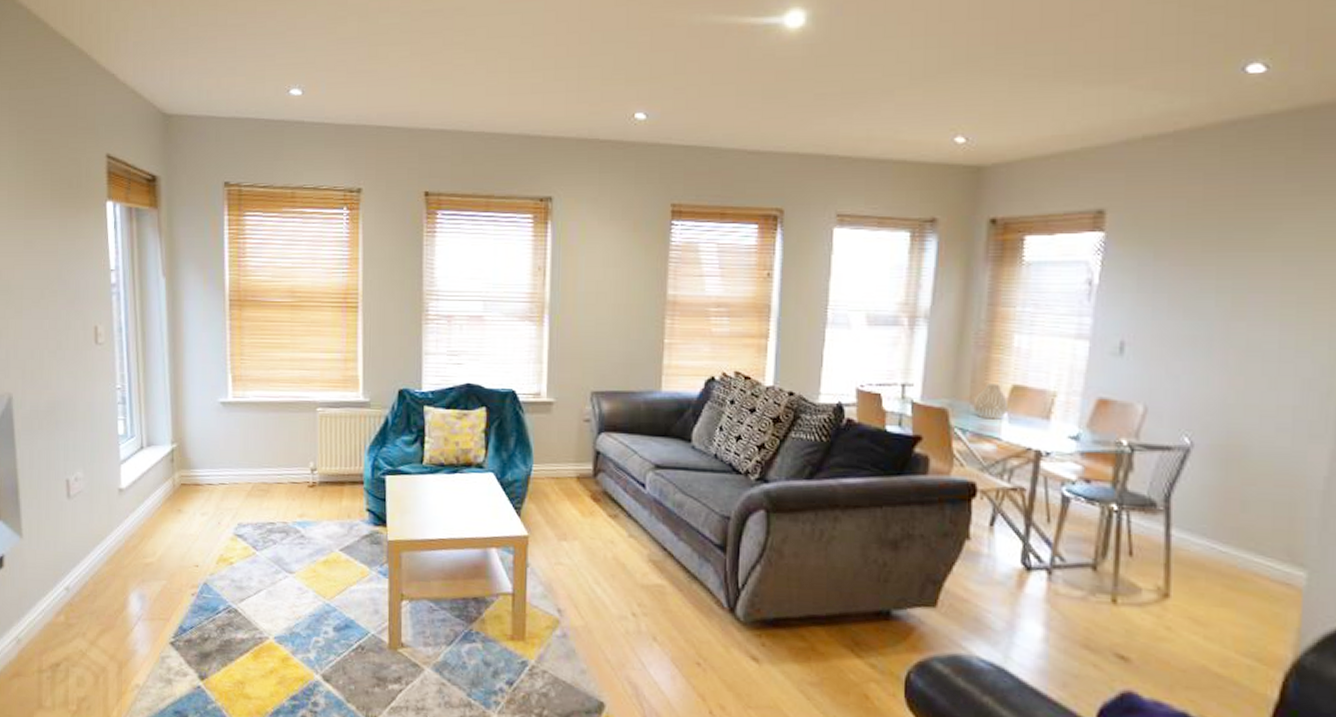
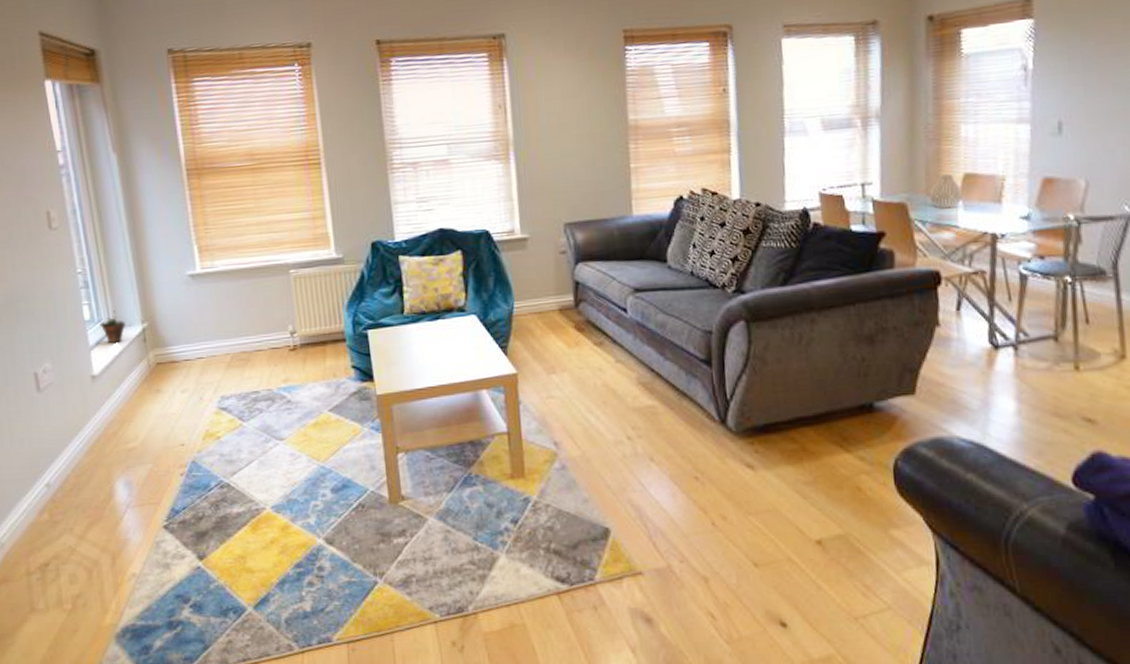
succulent plant: none [132,428,156,460] -> present [100,310,126,344]

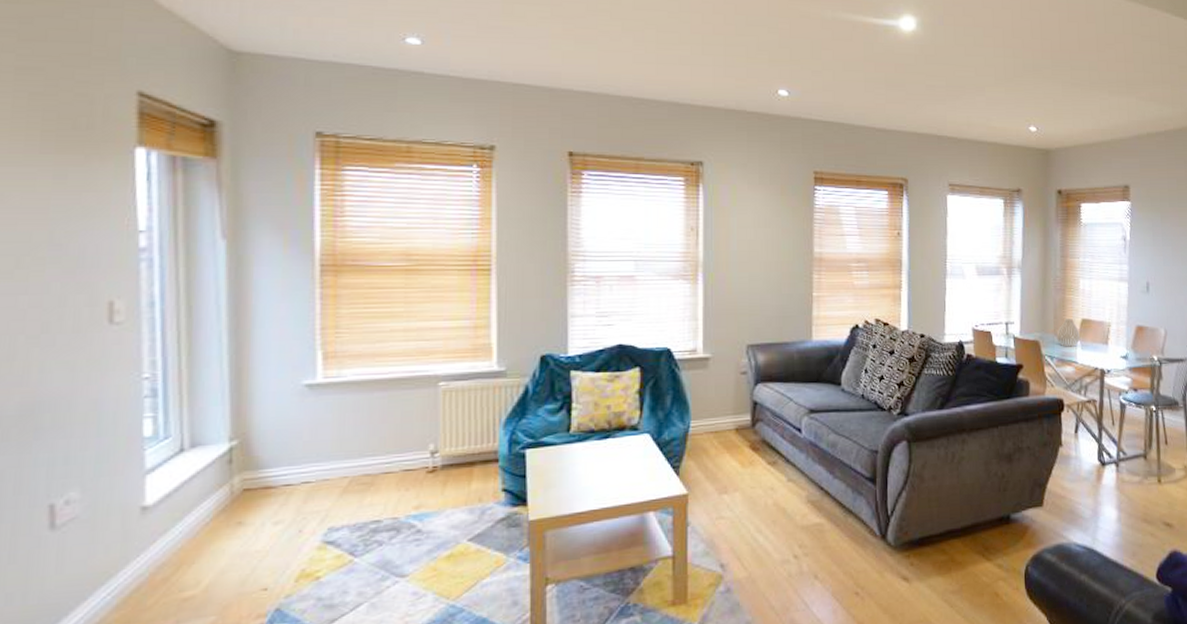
succulent plant: present [100,310,126,344] -> none [166,425,205,466]

